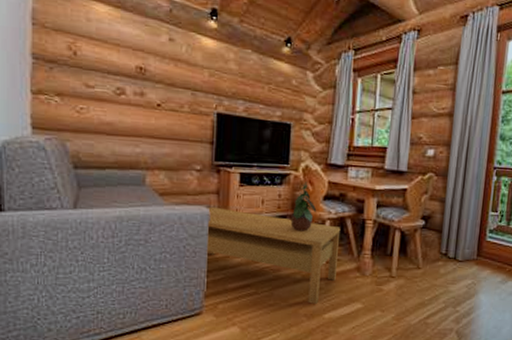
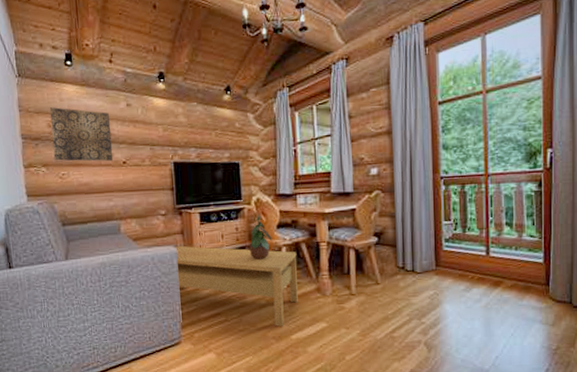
wall art: none [71,27,147,102] -> present [49,107,113,162]

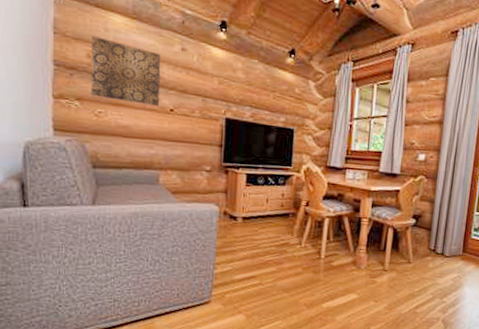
coffee table: present [174,245,298,327] -> none [214,204,339,294]
potted plant: present [249,213,273,260] -> none [292,182,317,228]

